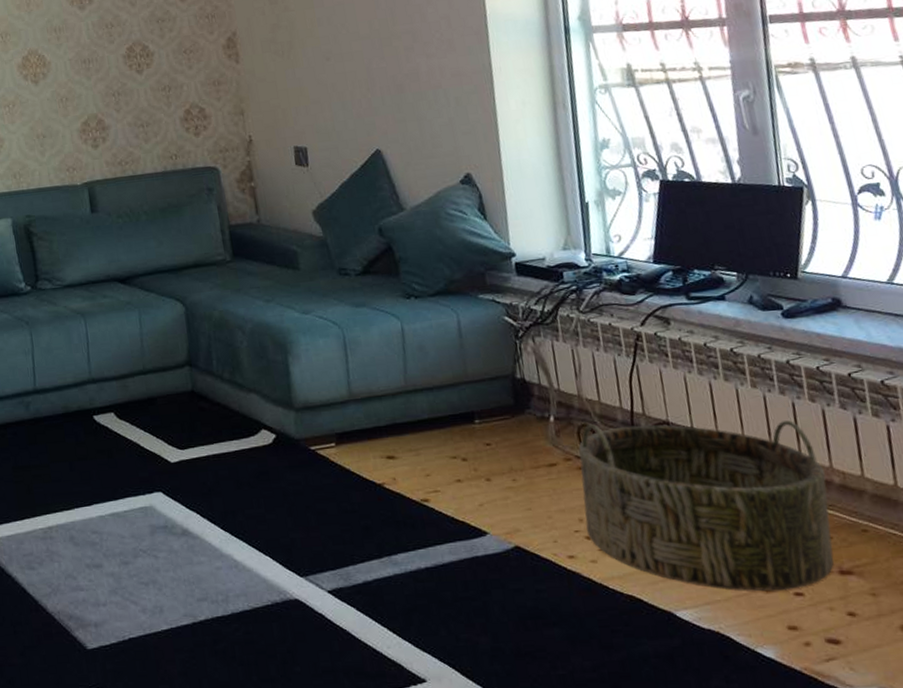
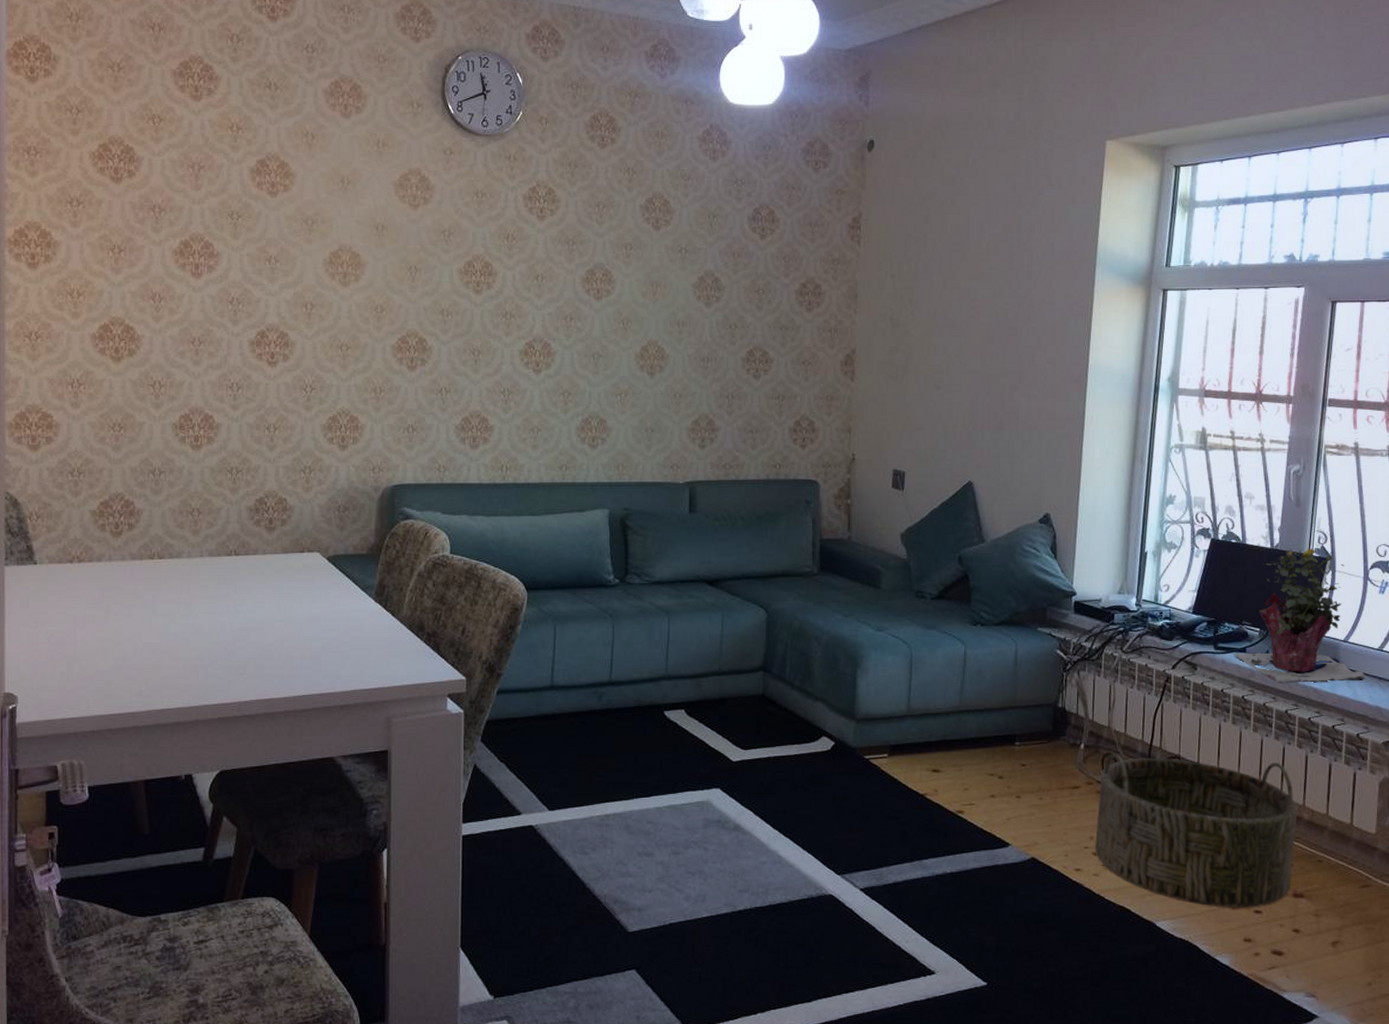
potted flower: none [711,175,882,331] -> present [1234,547,1368,683]

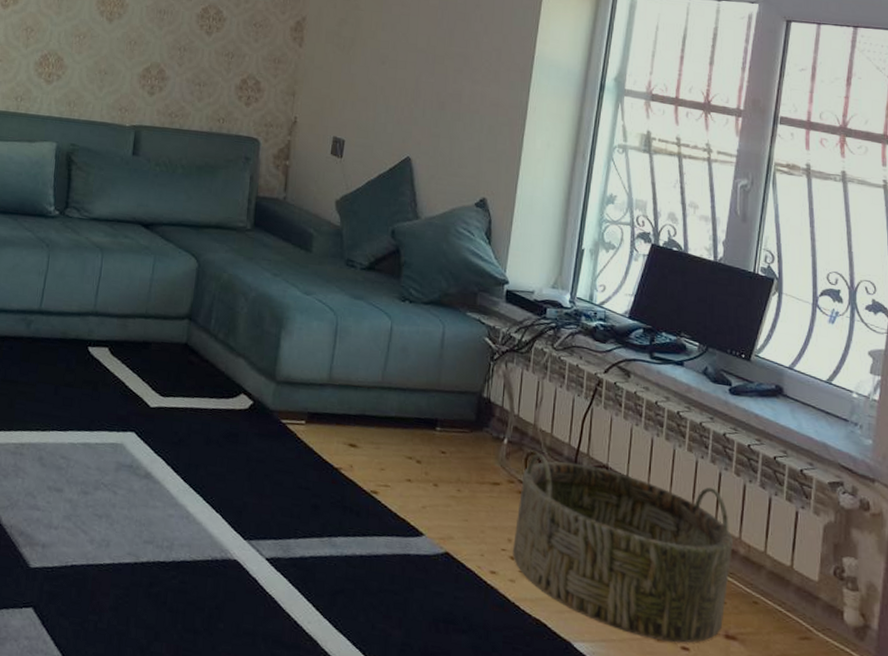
potted flower: present [1234,547,1368,683] -> none [670,263,814,415]

